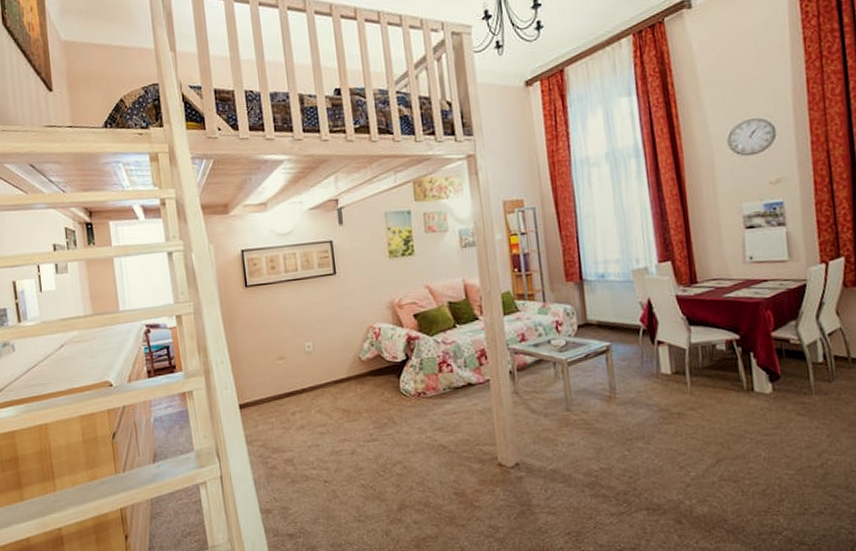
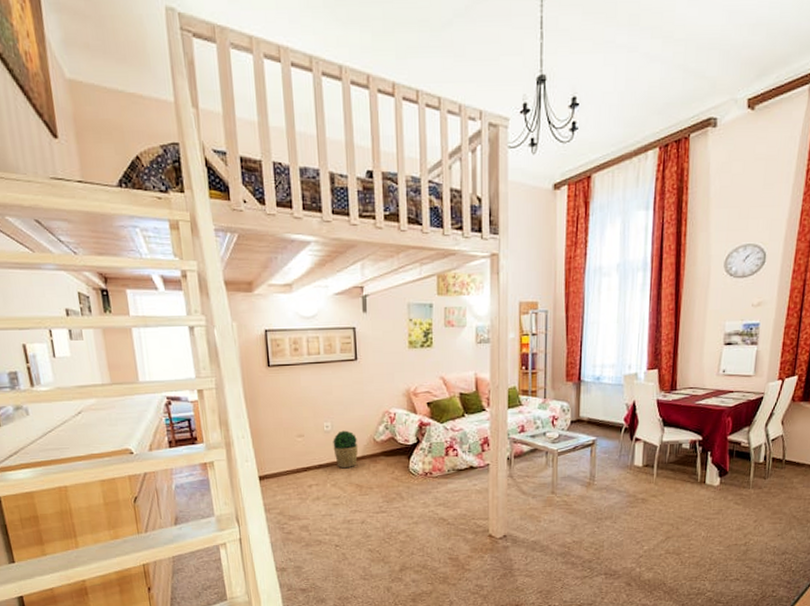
potted plant: none [315,349,343,392] -> present [333,430,359,469]

